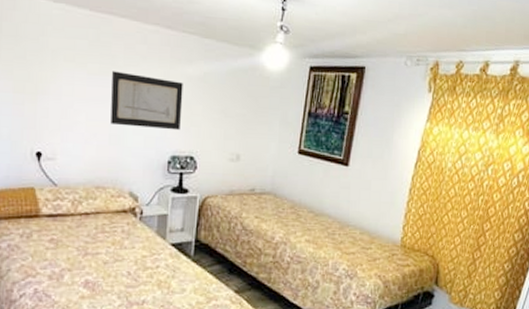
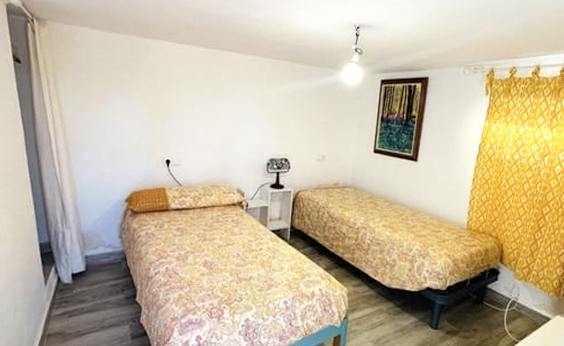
wall art: present [111,71,183,131] -> none [221,94,278,138]

